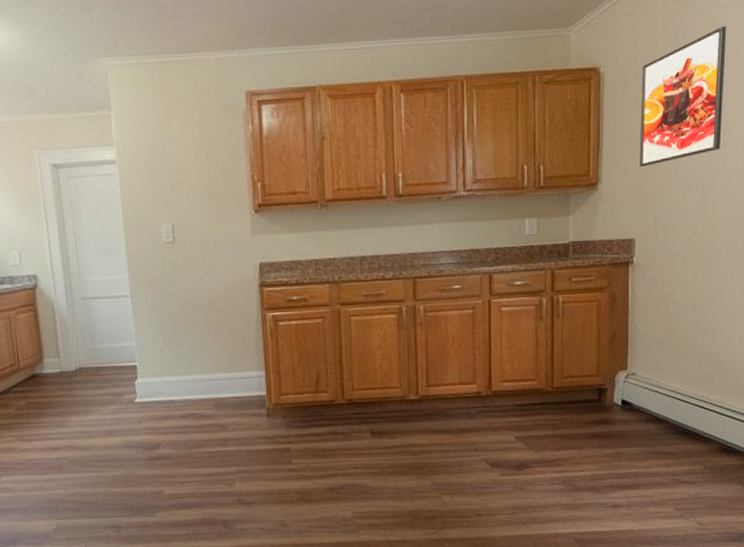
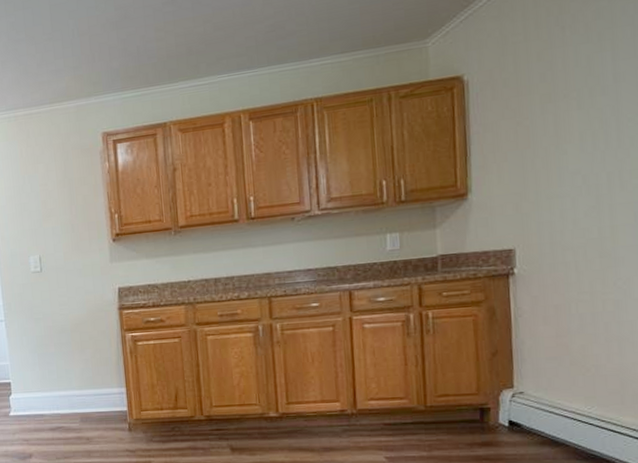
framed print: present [639,25,727,168] -> none [513,16,616,174]

